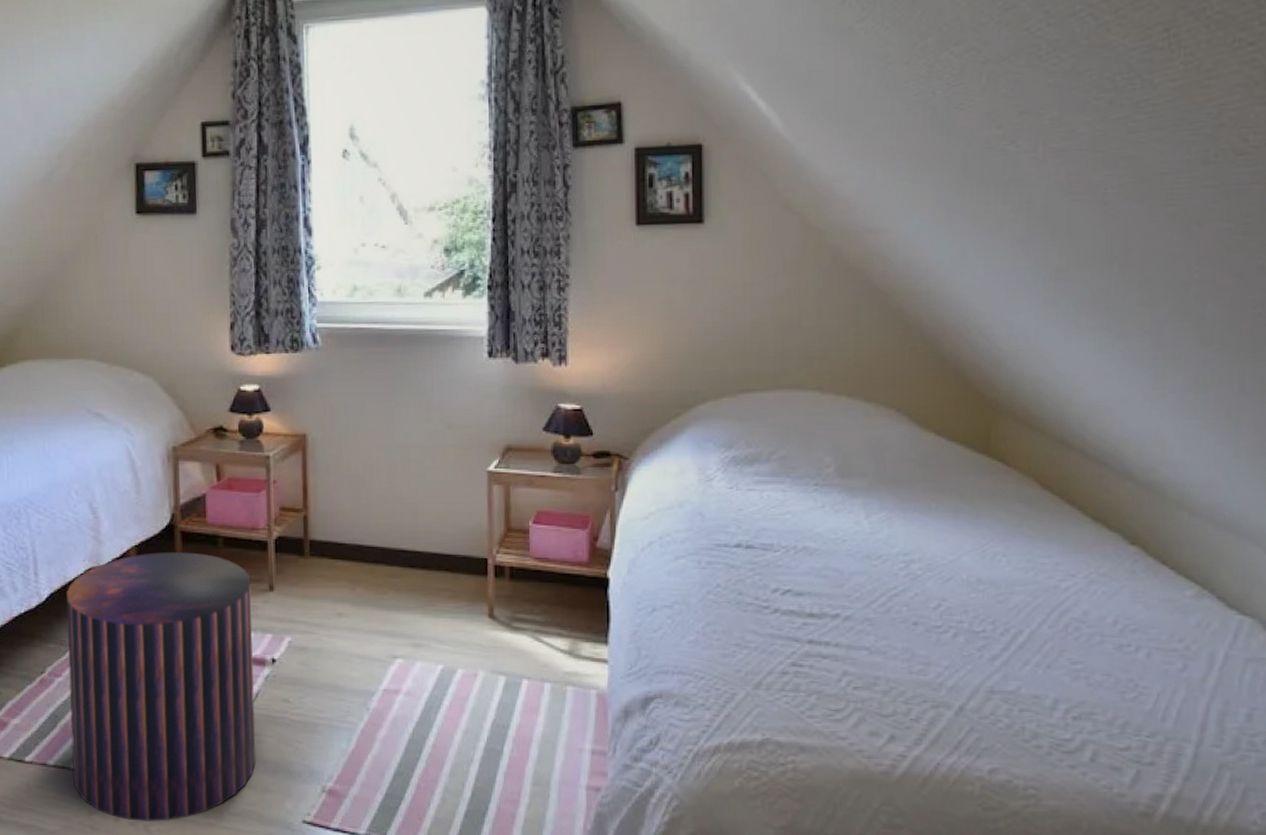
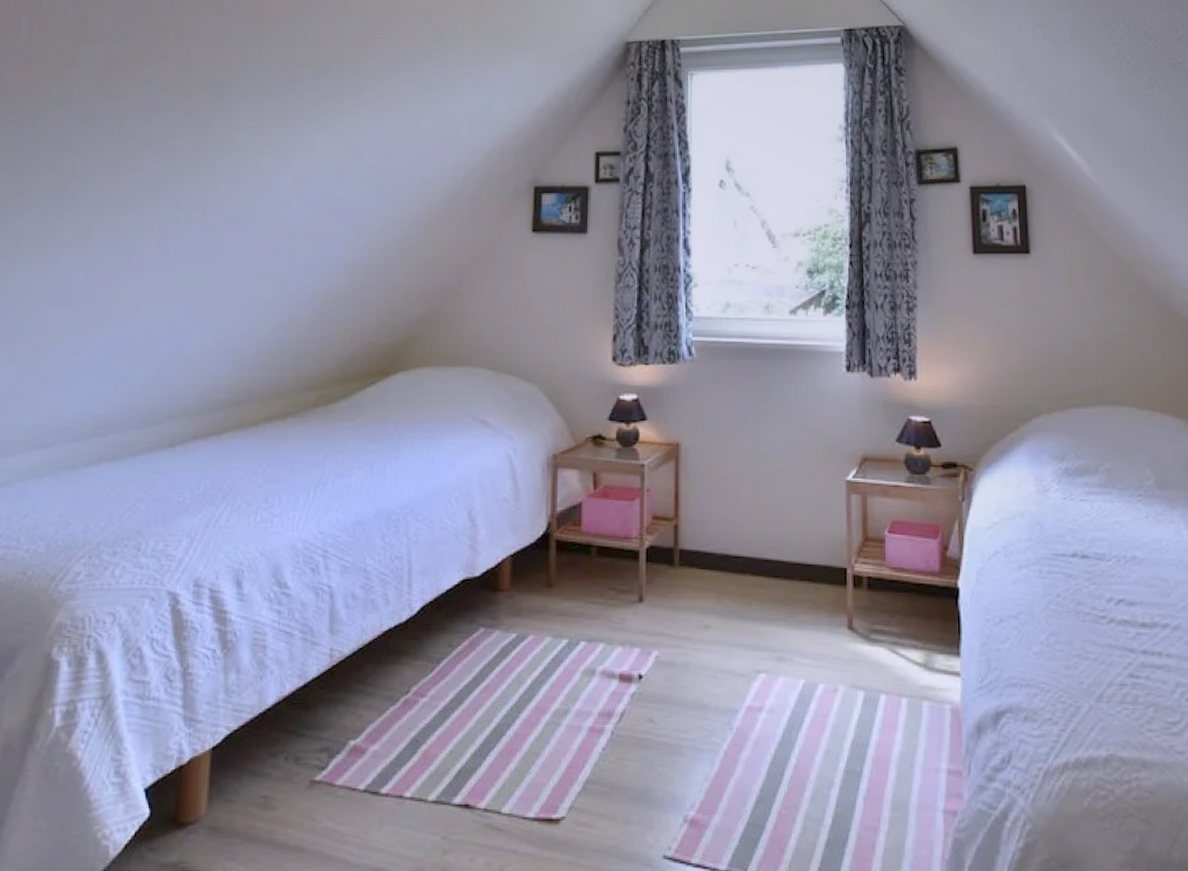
stool: present [66,551,256,822] -> none [430,561,621,862]

